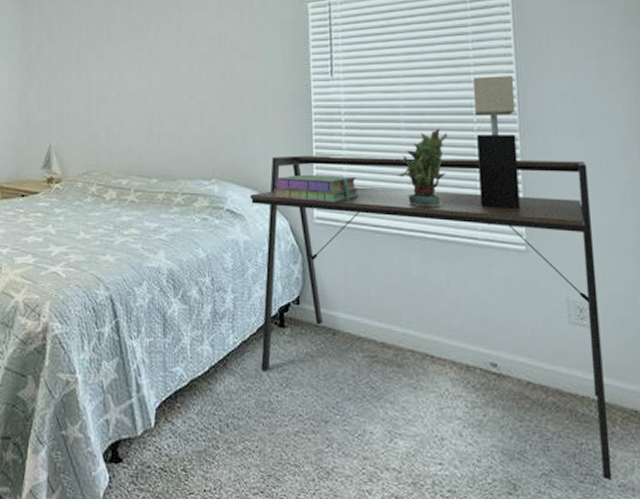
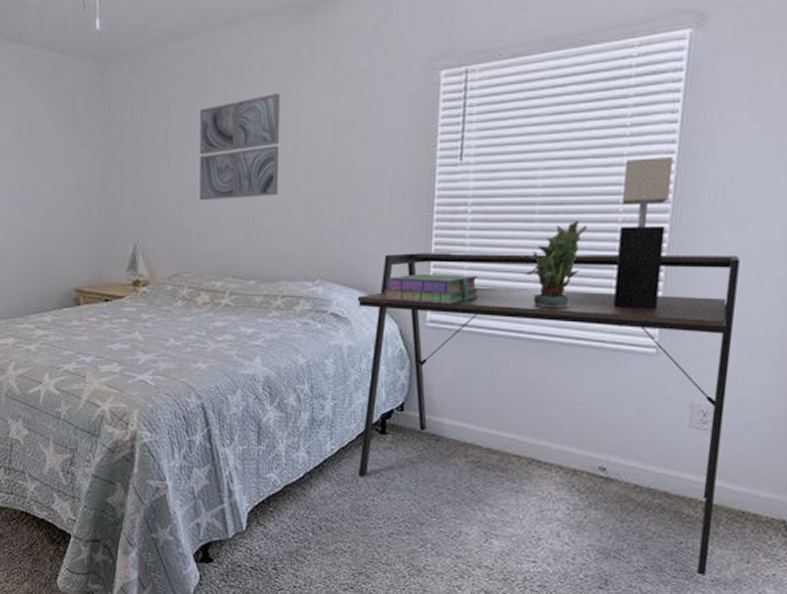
wall art: none [106,19,176,108] -> present [199,93,280,201]

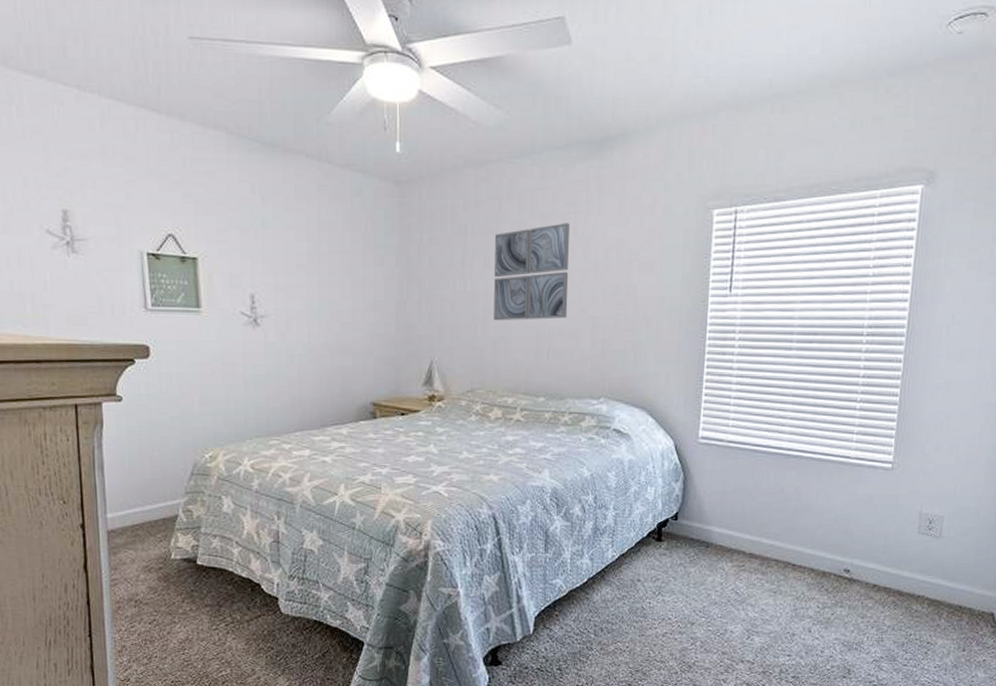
desk: present [357,253,740,576] -> none [637,375,960,664]
stack of books: present [384,273,479,304] -> none [661,394,745,423]
potted plant: present [522,221,587,308] -> none [781,350,836,427]
table lamp: present [613,157,674,309] -> none [857,296,908,429]

